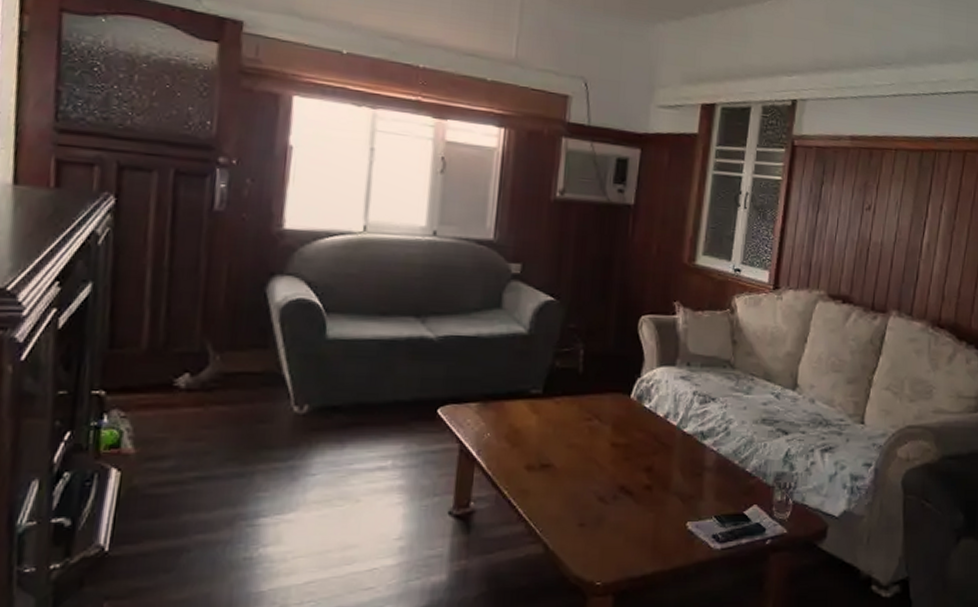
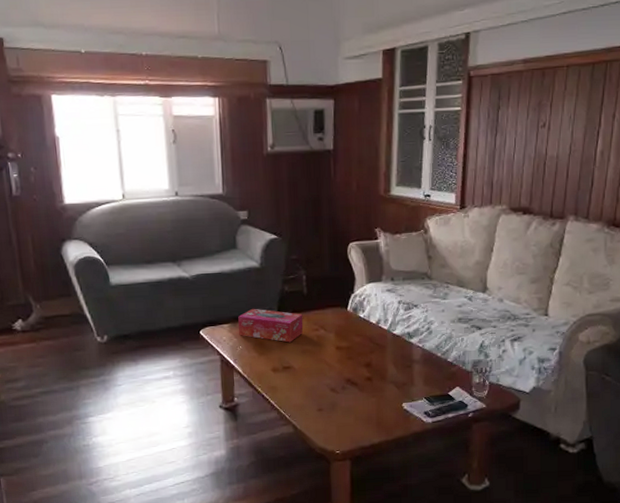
tissue box: none [489,385,574,433] -> present [238,308,304,343]

